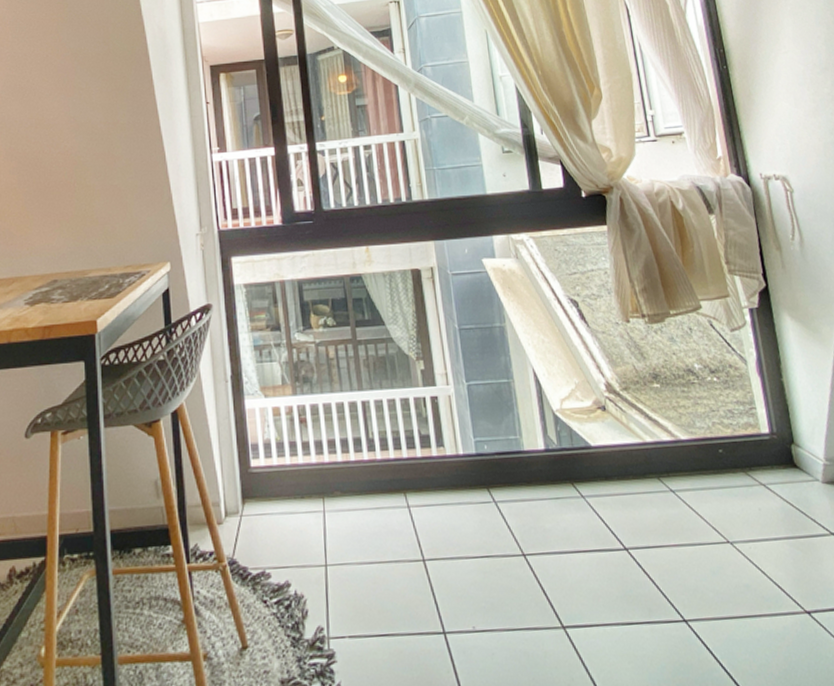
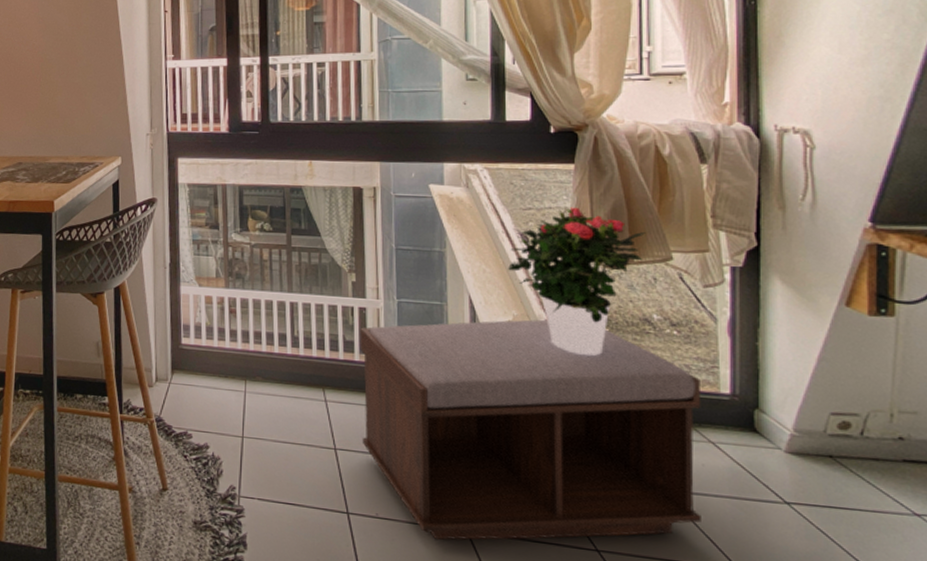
bench: none [434,383,768,645] -> present [360,319,701,540]
potted flower: none [564,267,678,415] -> present [508,207,647,356]

